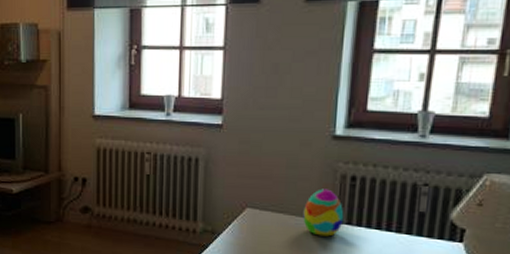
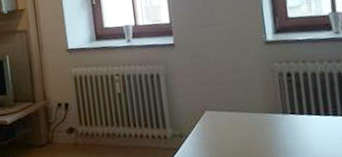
decorative egg: present [303,188,344,237] -> none [253,86,288,127]

